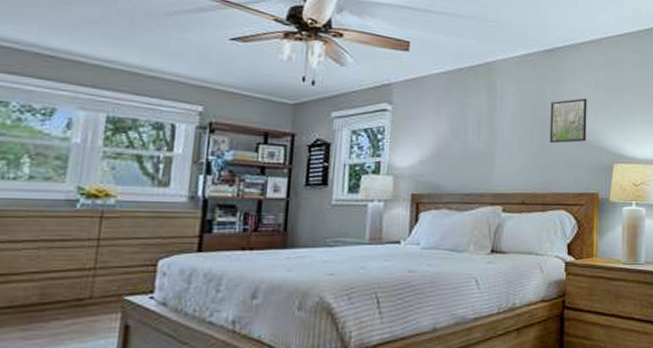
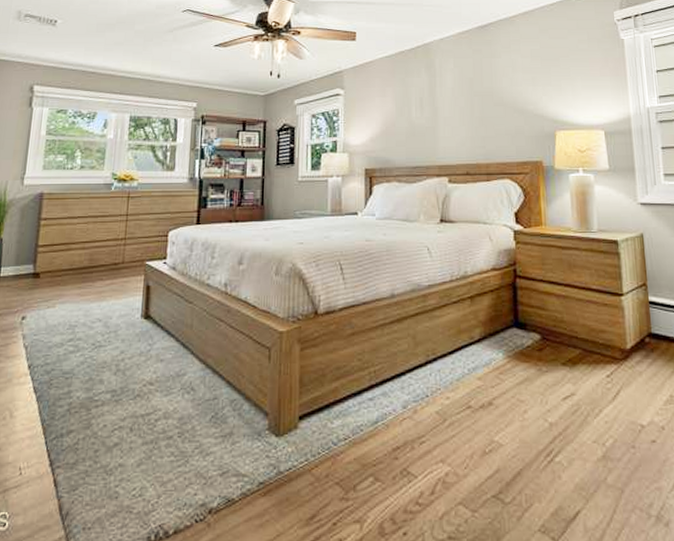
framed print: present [549,98,587,144] -> none [488,69,526,115]

